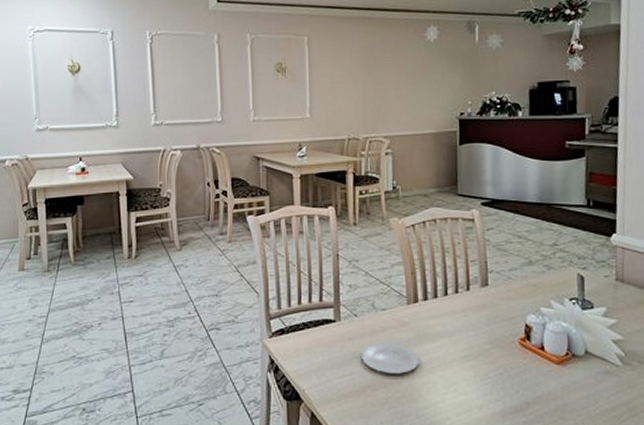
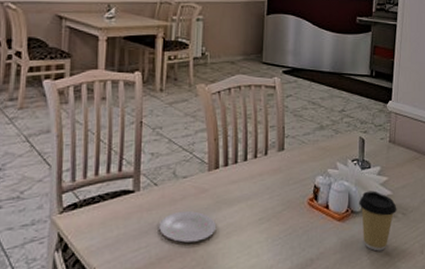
coffee cup: none [581,334,631,401] -> present [359,190,397,252]

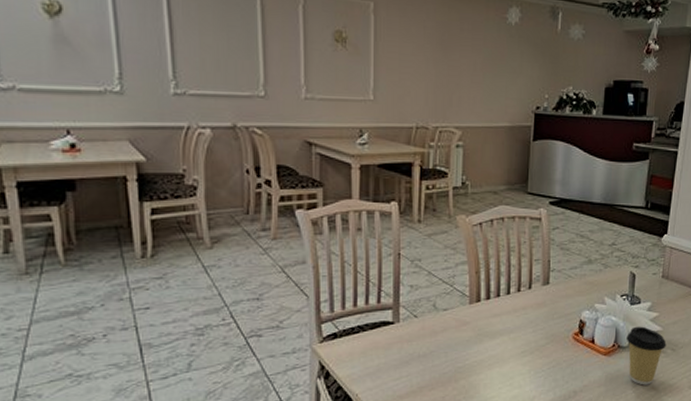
plate: present [159,211,216,243] -> none [420,343,477,373]

